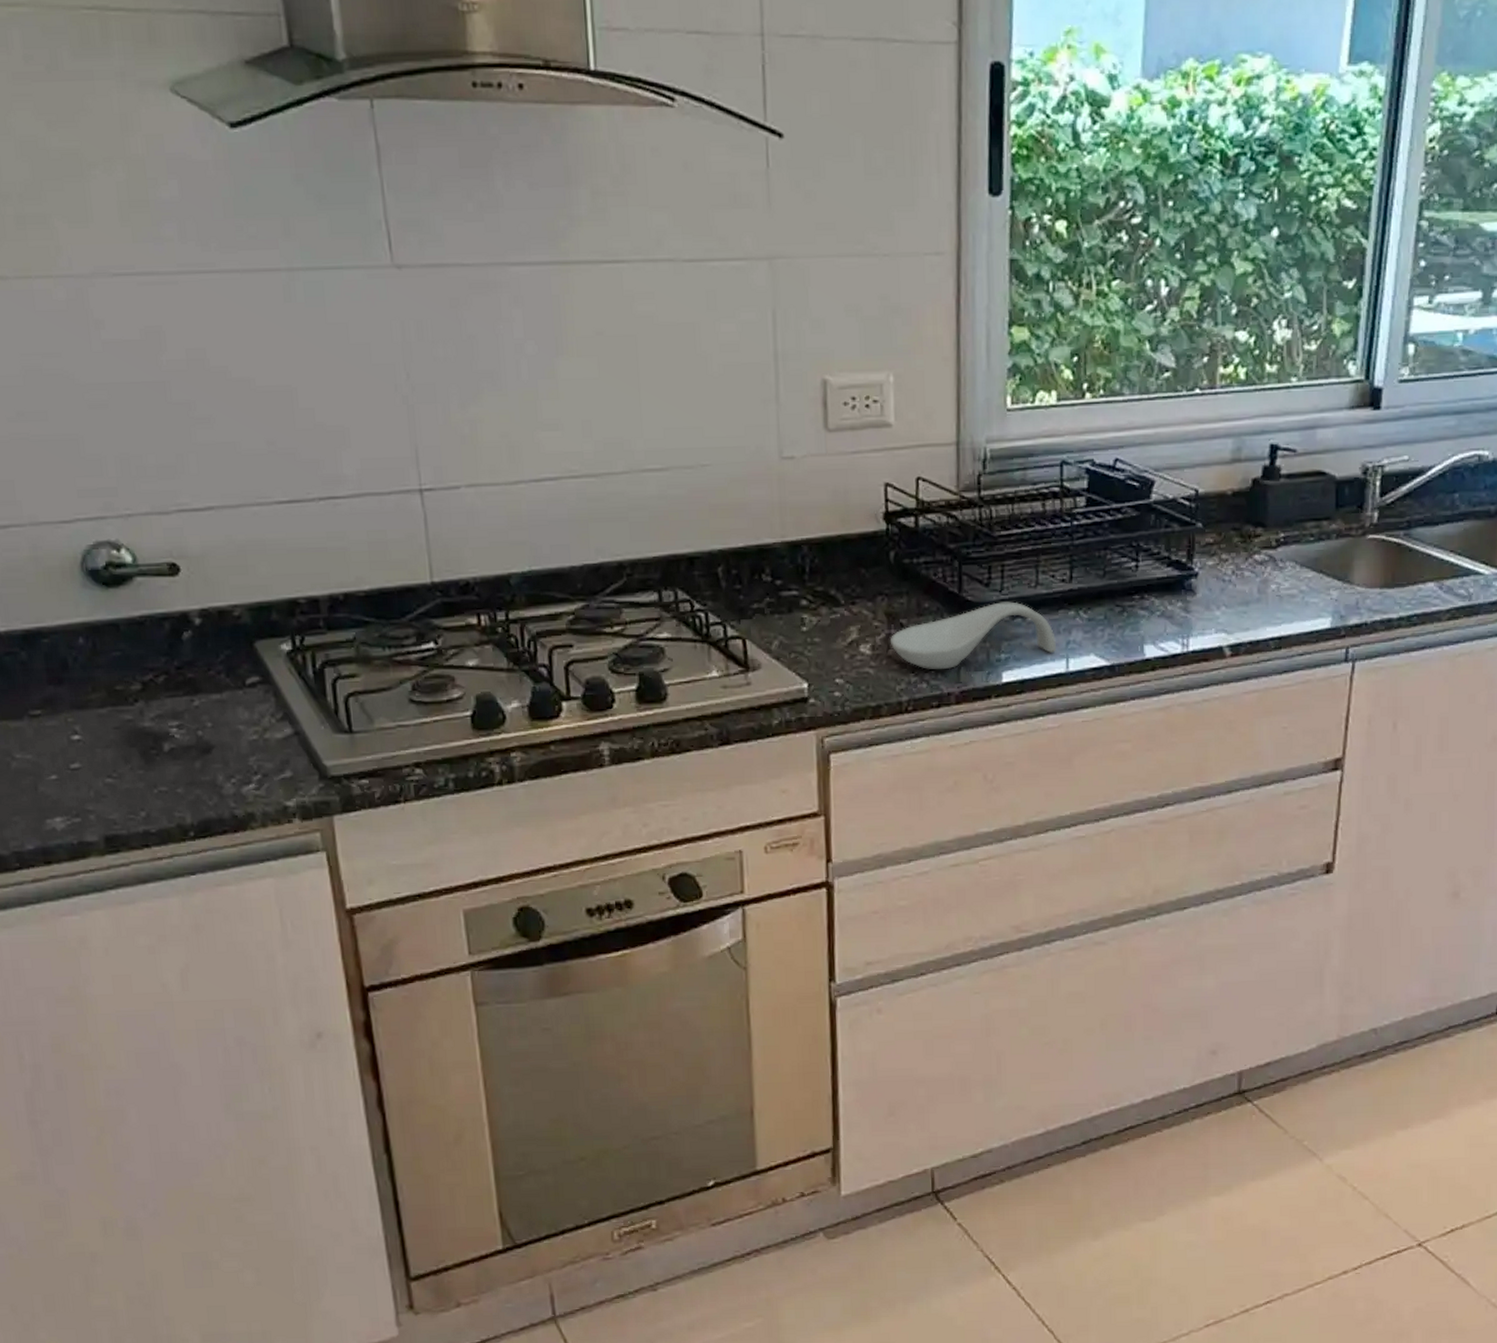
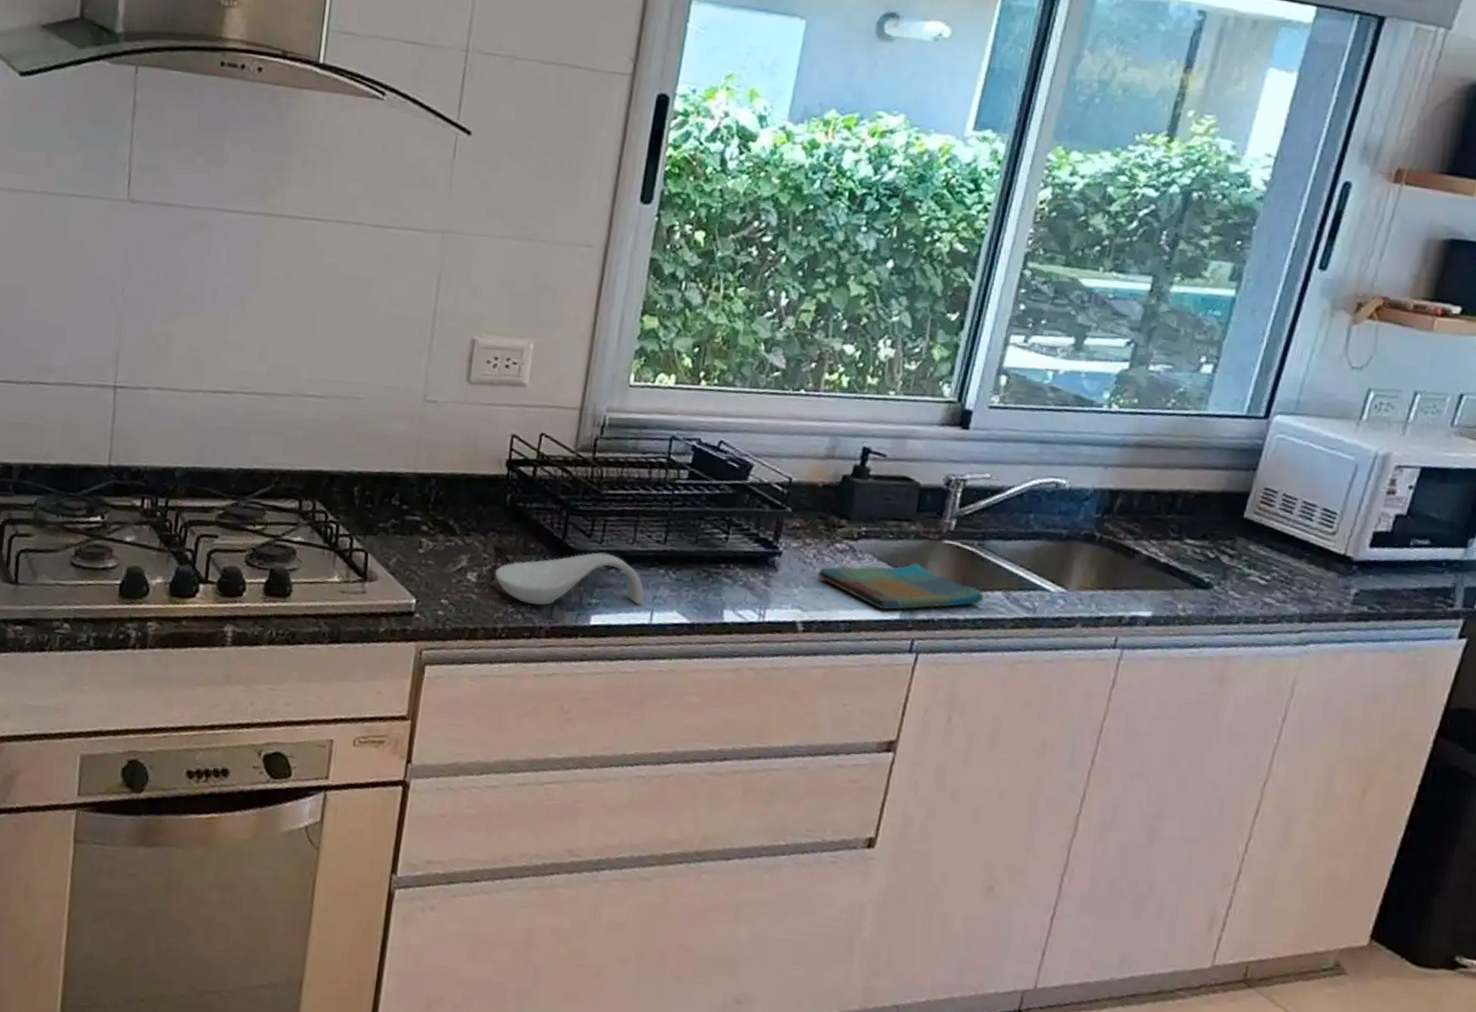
dish towel: none [1239,564,1415,620] -> present [818,563,983,610]

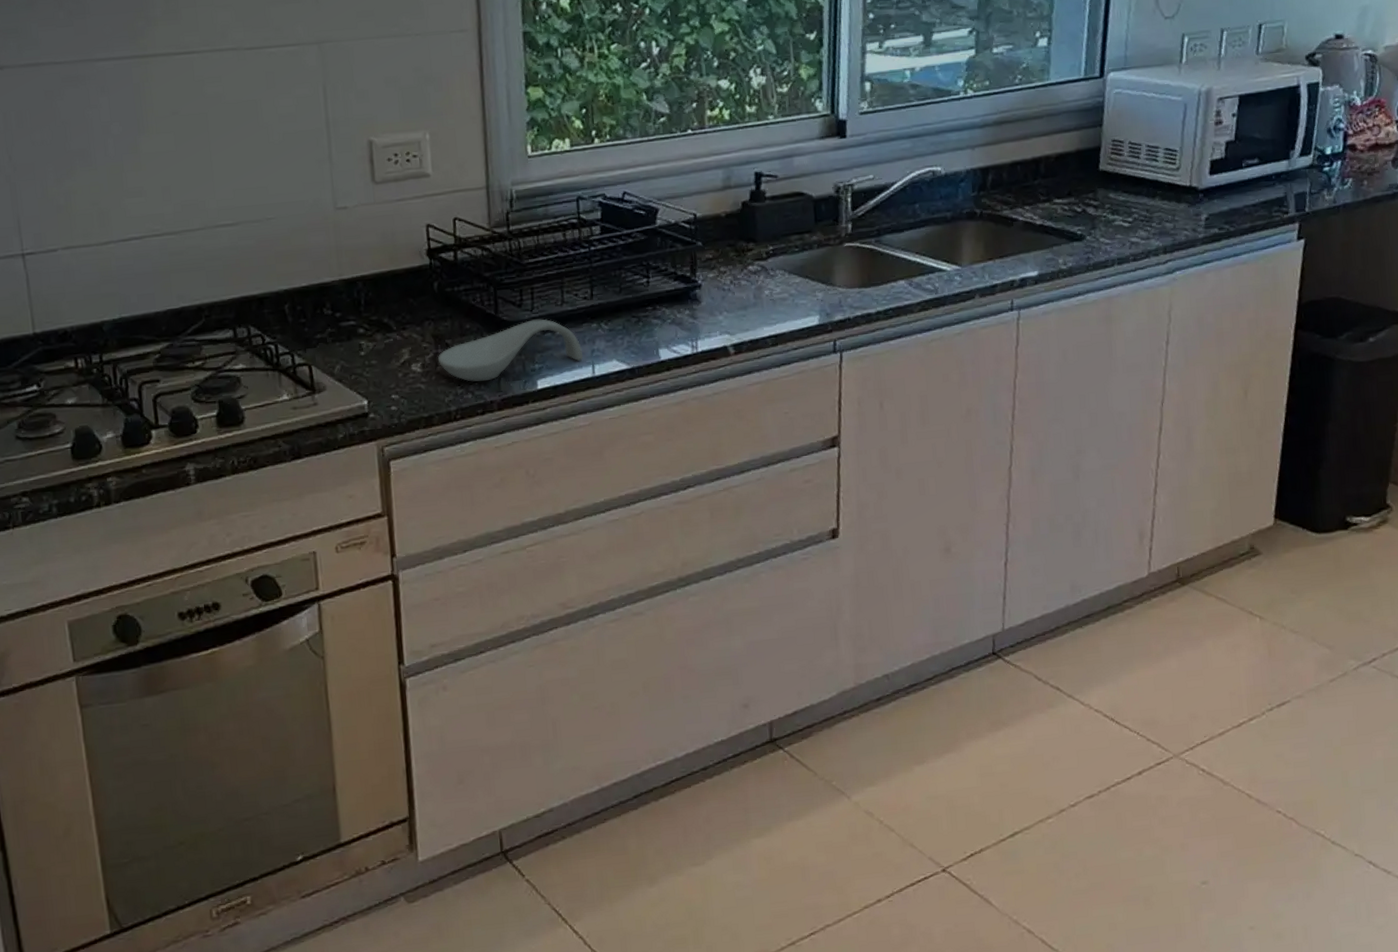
dish towel: present [818,563,983,610] -> none [737,269,889,319]

